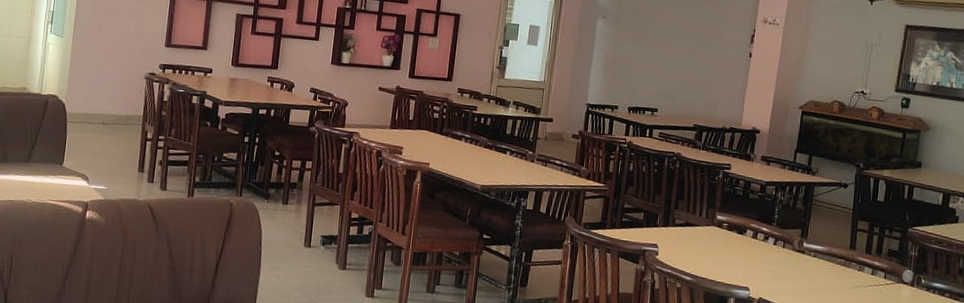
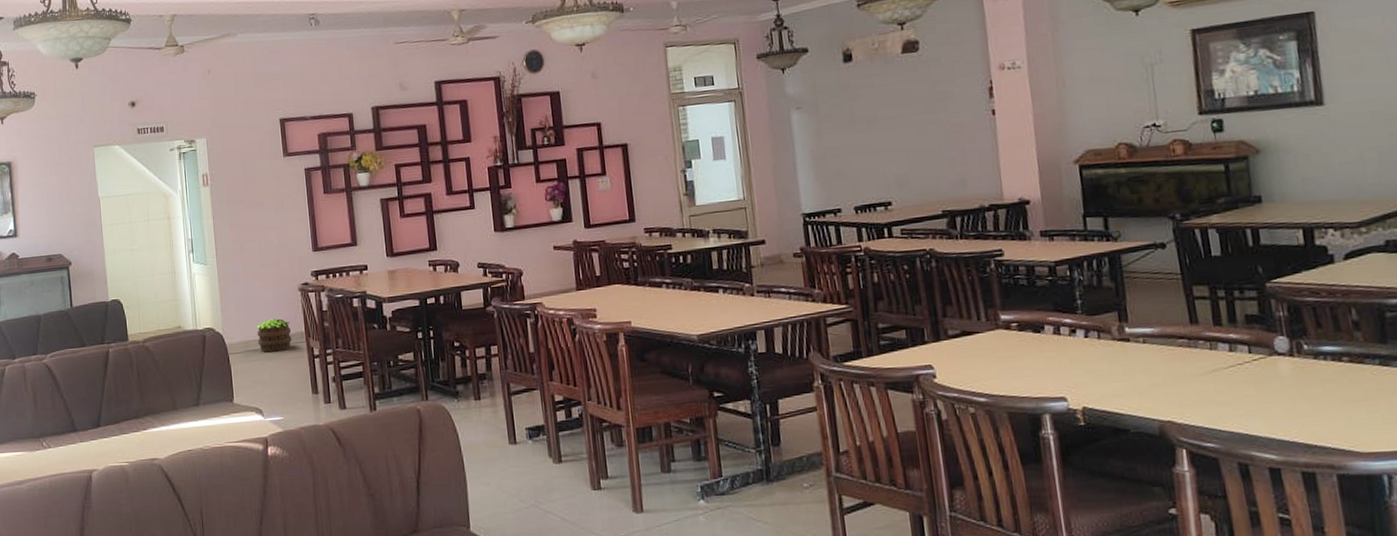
potted plant: none [97,98,131,129] -> present [256,318,292,353]

